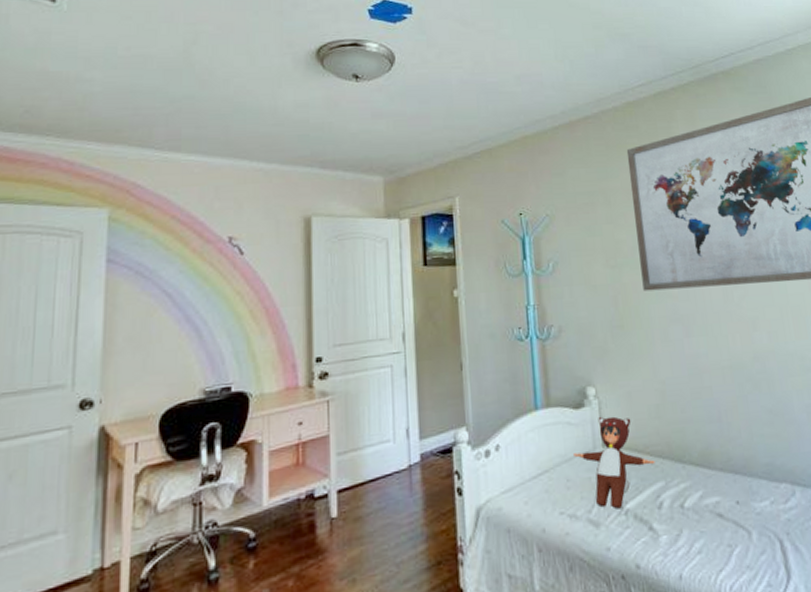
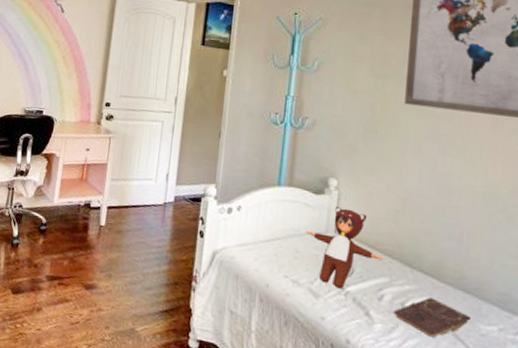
book: none [675,489,745,533] -> present [393,297,470,338]

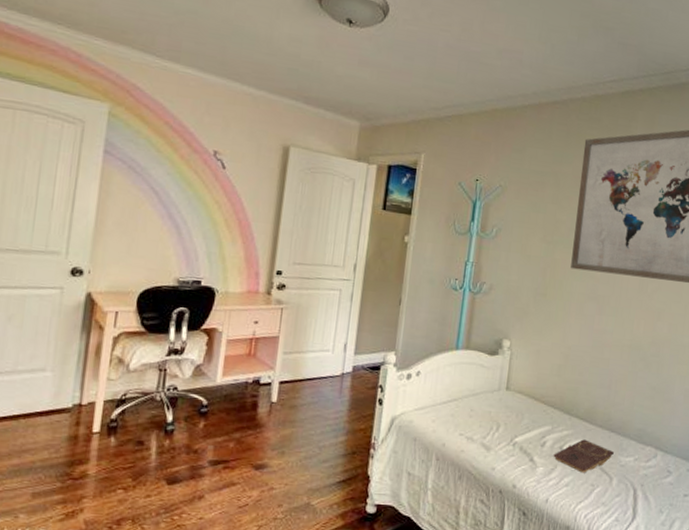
toy figure: present [306,206,384,289] -> none [481,365,547,441]

